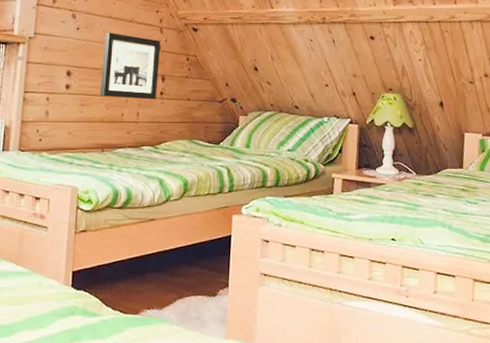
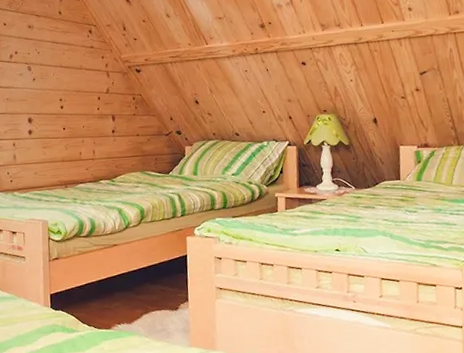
wall art: present [99,32,161,100] -> none [58,80,110,139]

